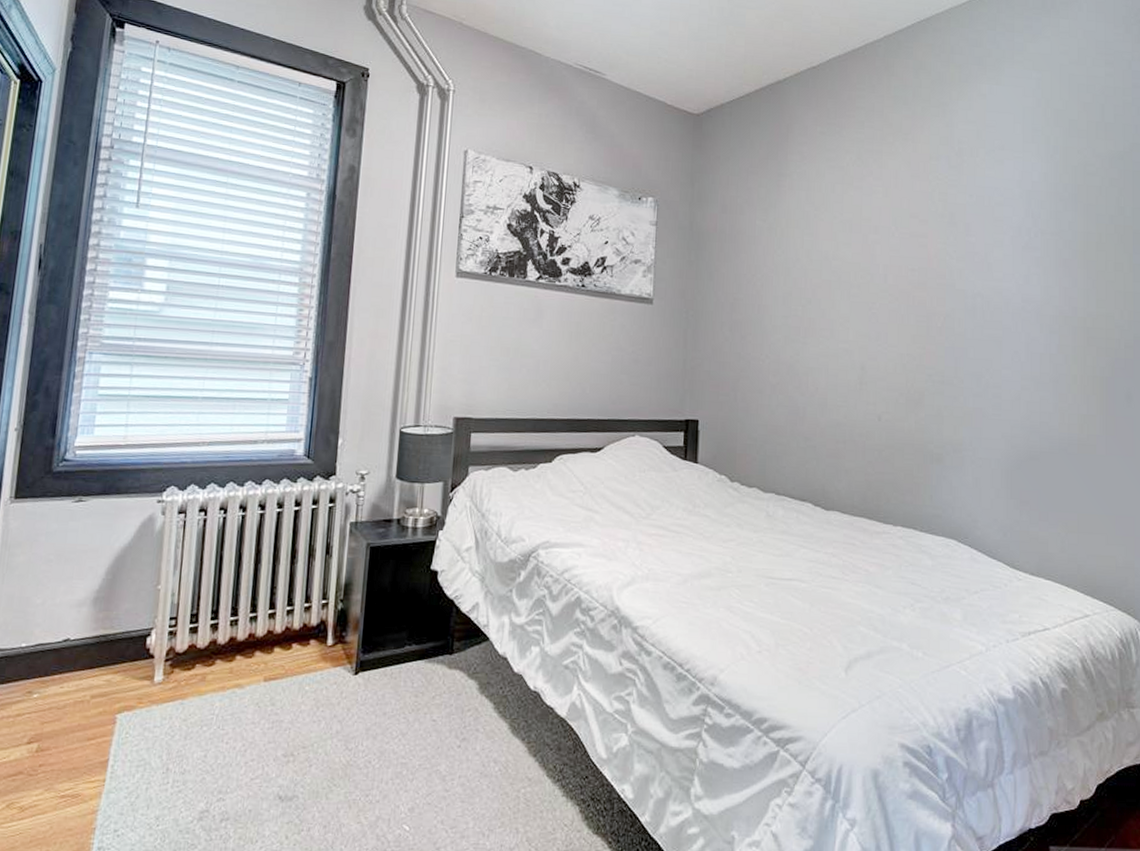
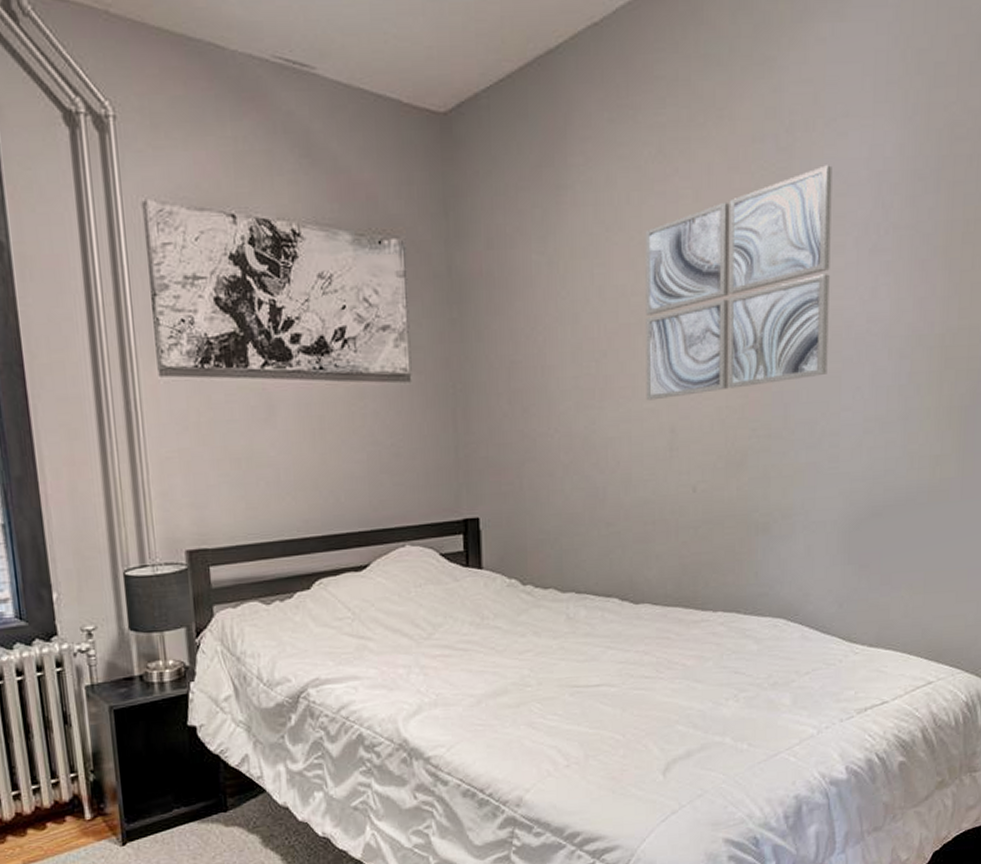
wall art: none [842,182,992,342] -> present [645,165,833,401]

